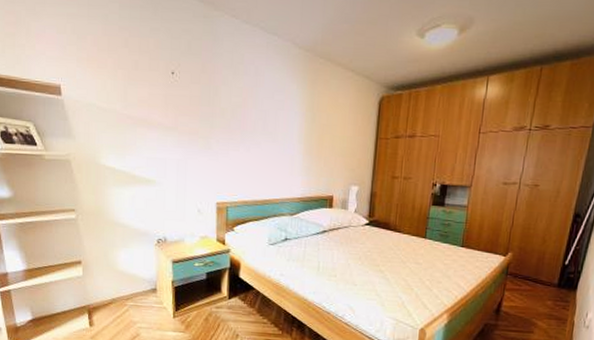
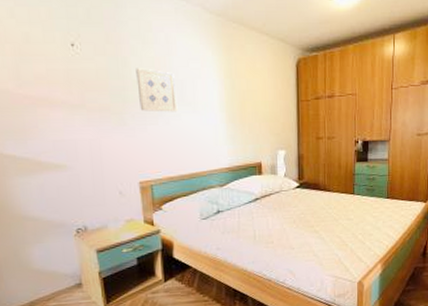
wall art: none [224,97,260,140] -> present [136,68,178,112]

